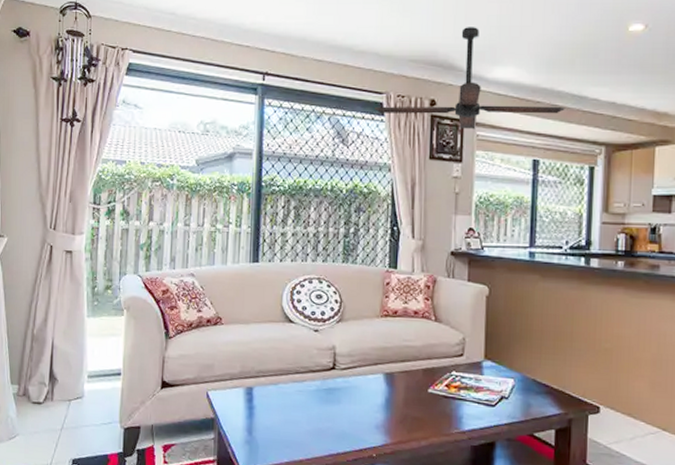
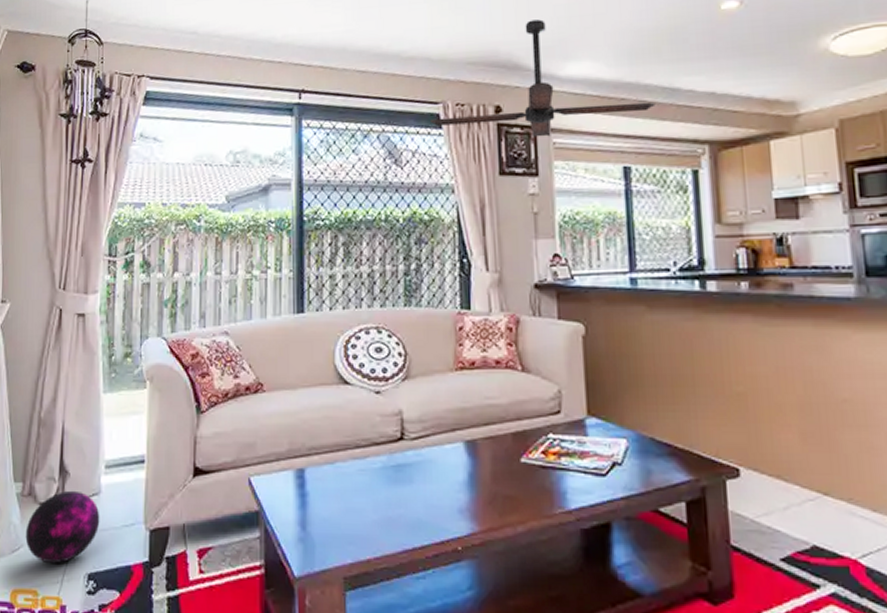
ball: none [20,393,83,450] -> present [25,490,100,564]

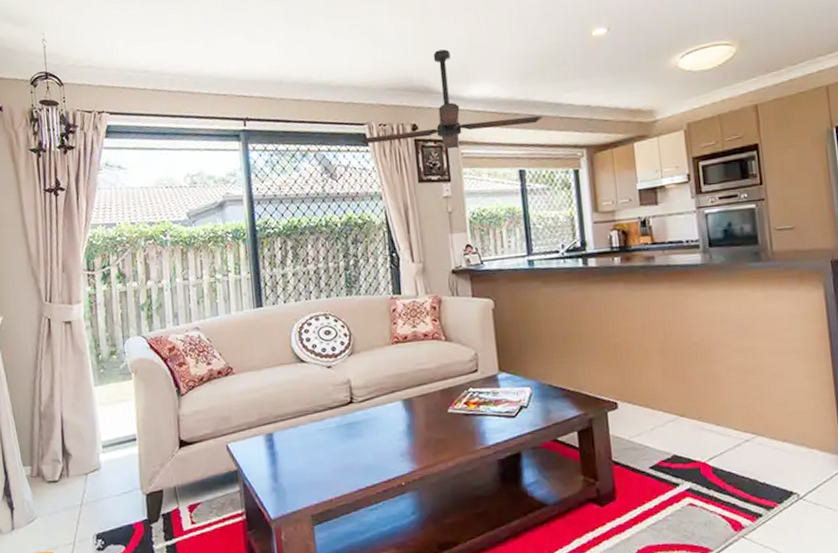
ball: present [25,490,100,564] -> none [38,468,103,530]

